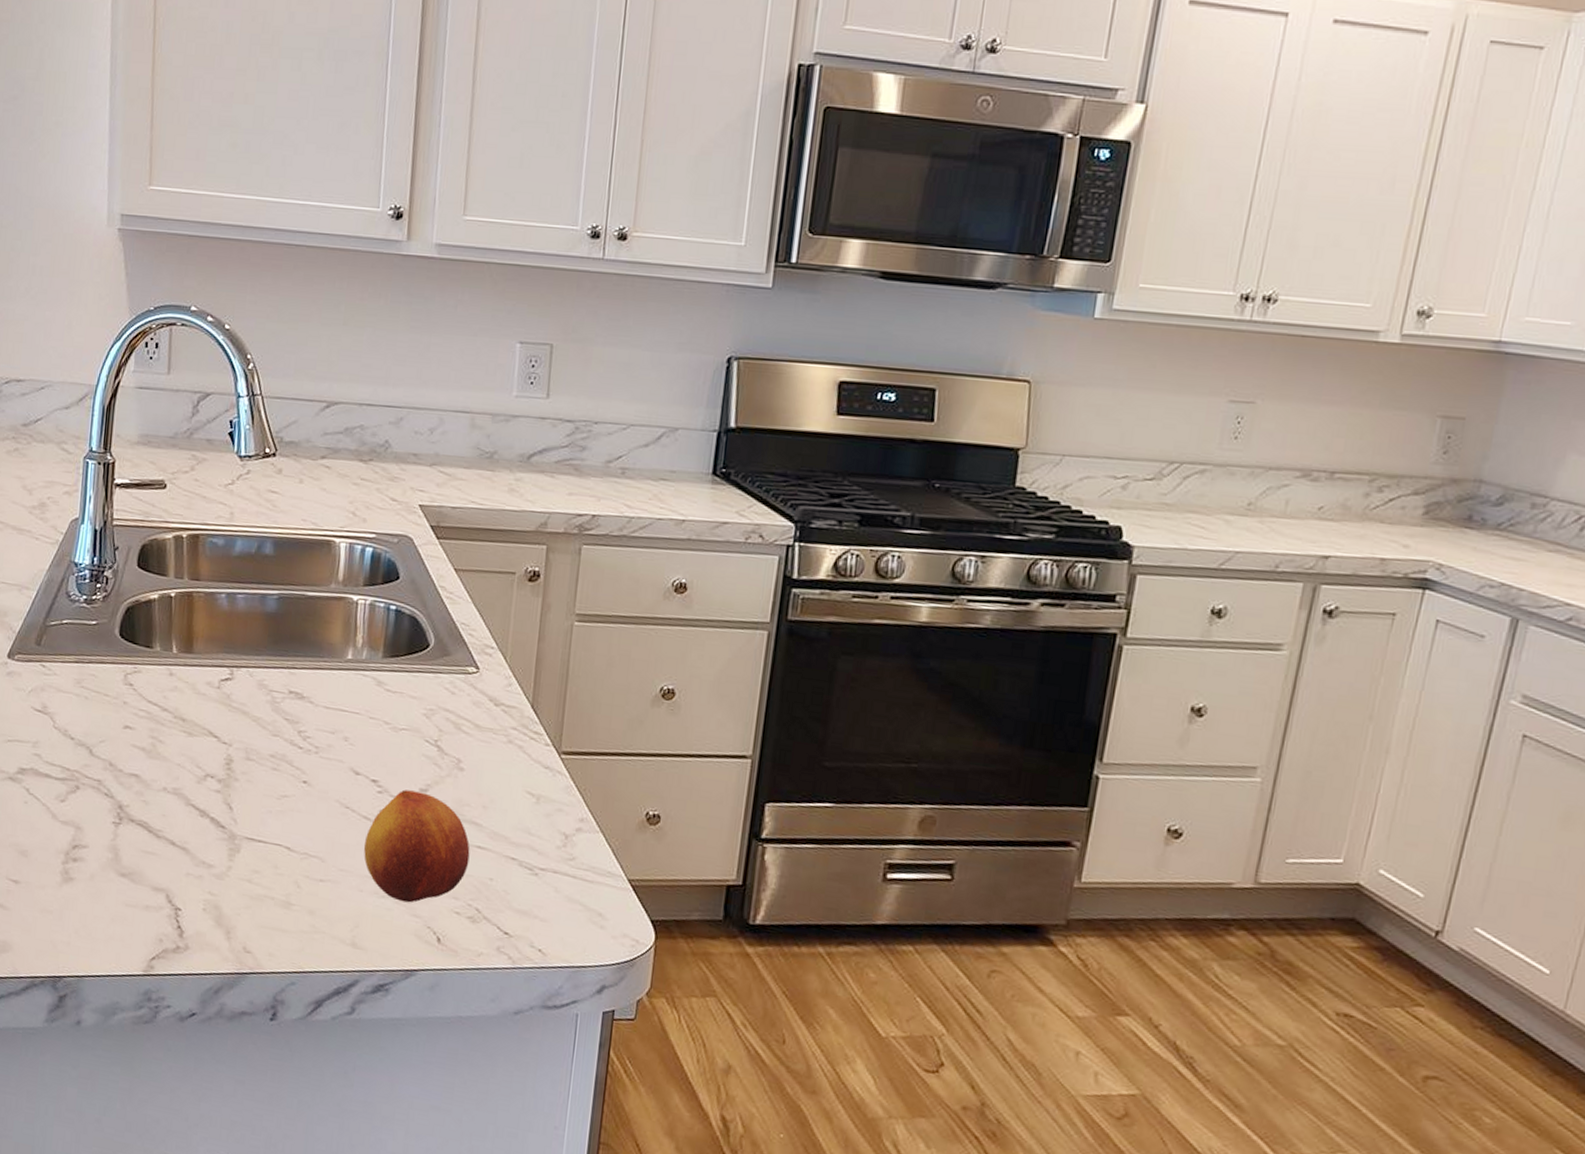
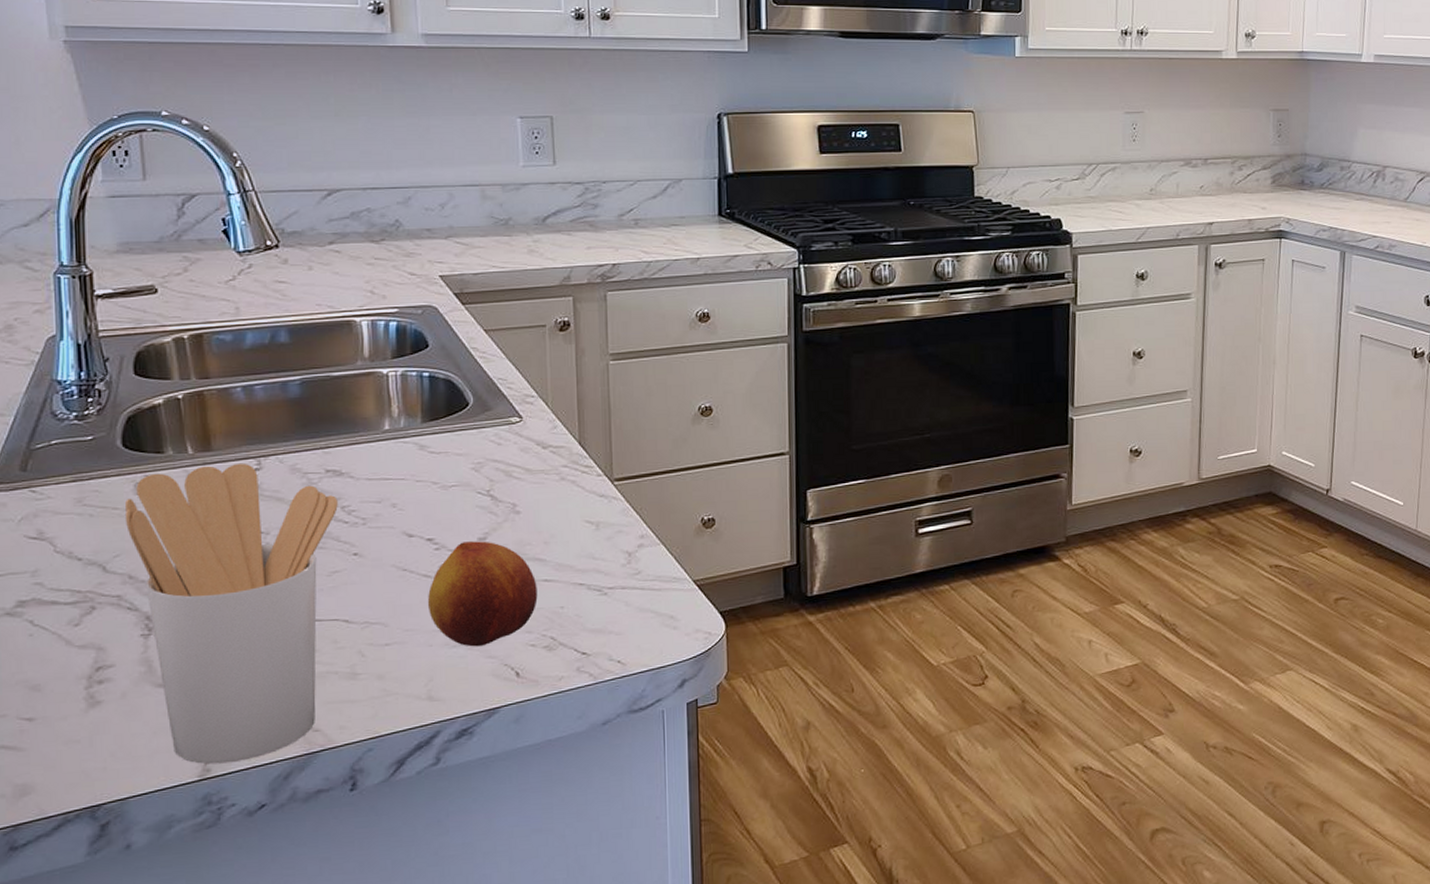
utensil holder: none [113,666,296,966] -> present [124,463,338,765]

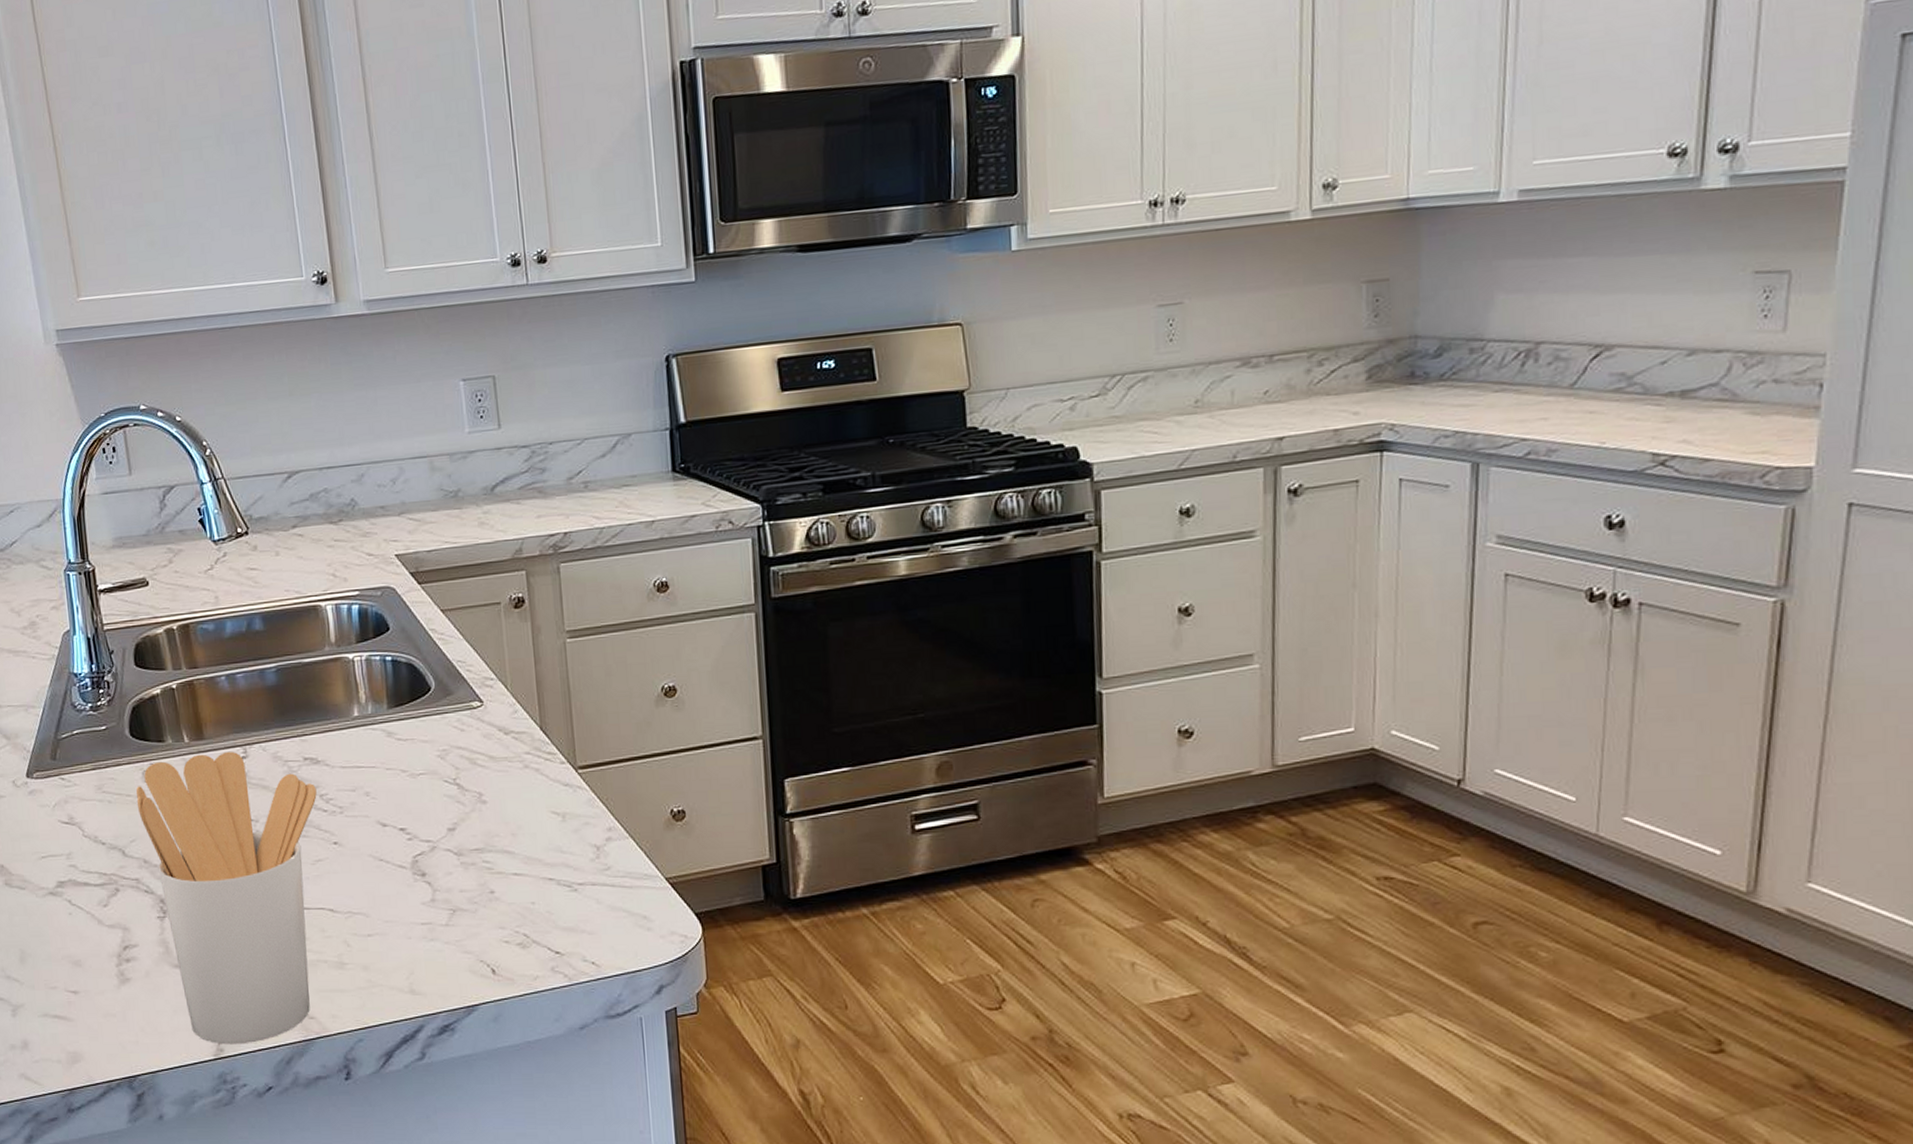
fruit: present [428,541,538,647] -> none [404,831,509,941]

